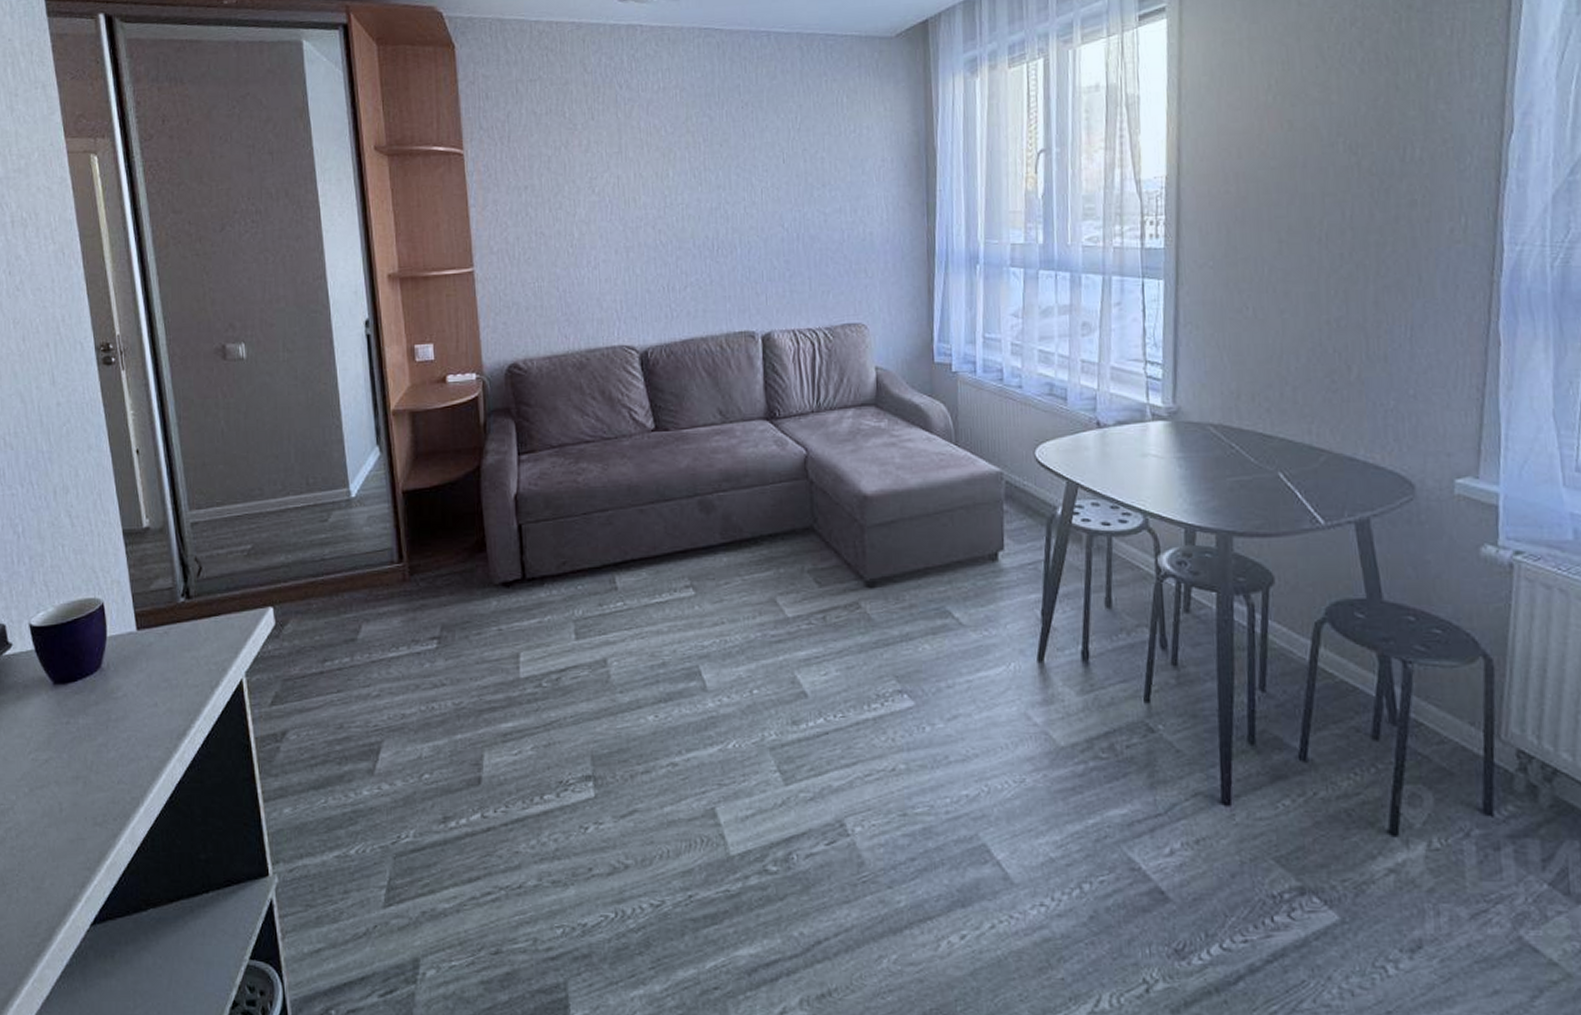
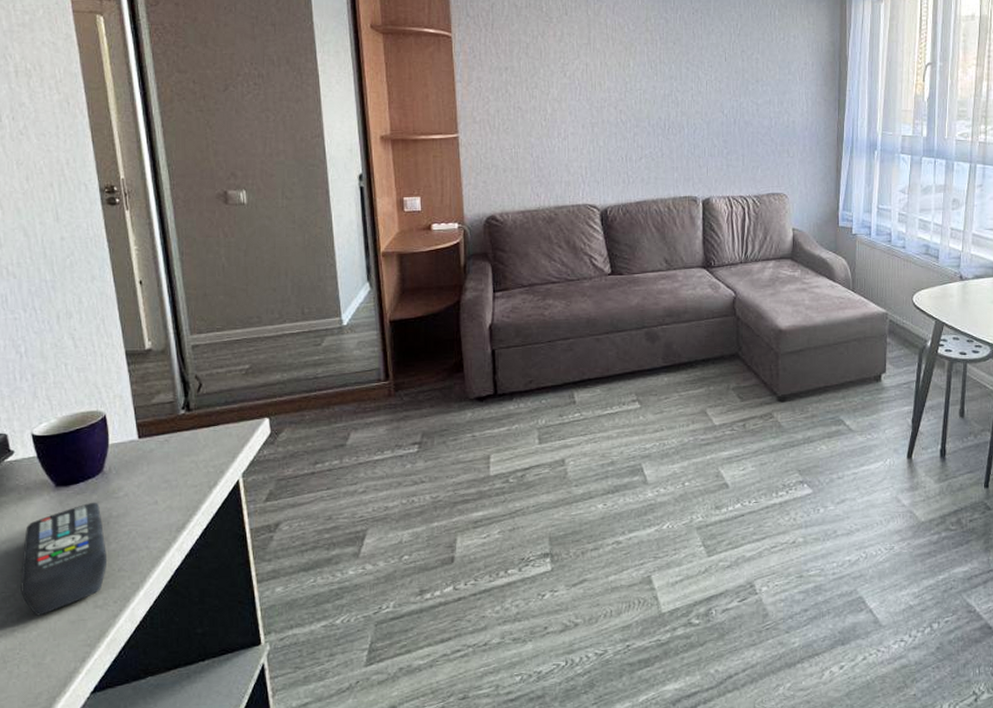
remote control: none [19,703,107,833] -> present [21,502,108,616]

